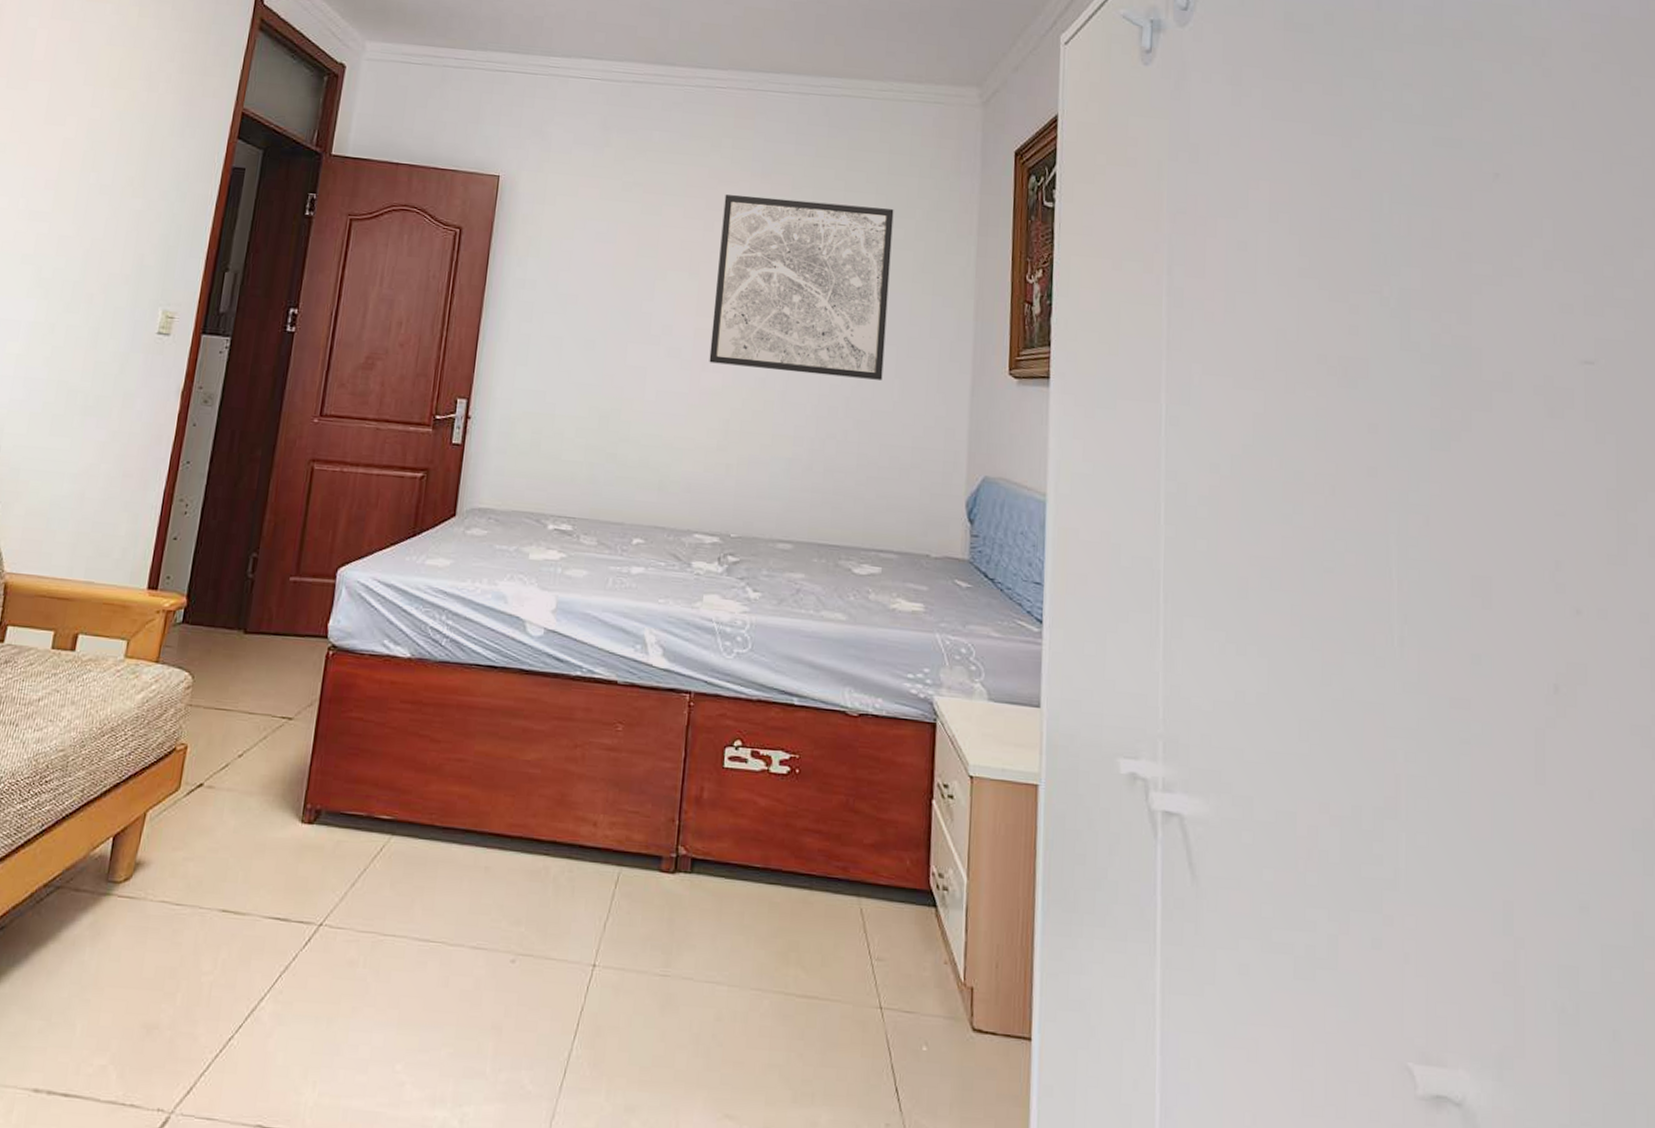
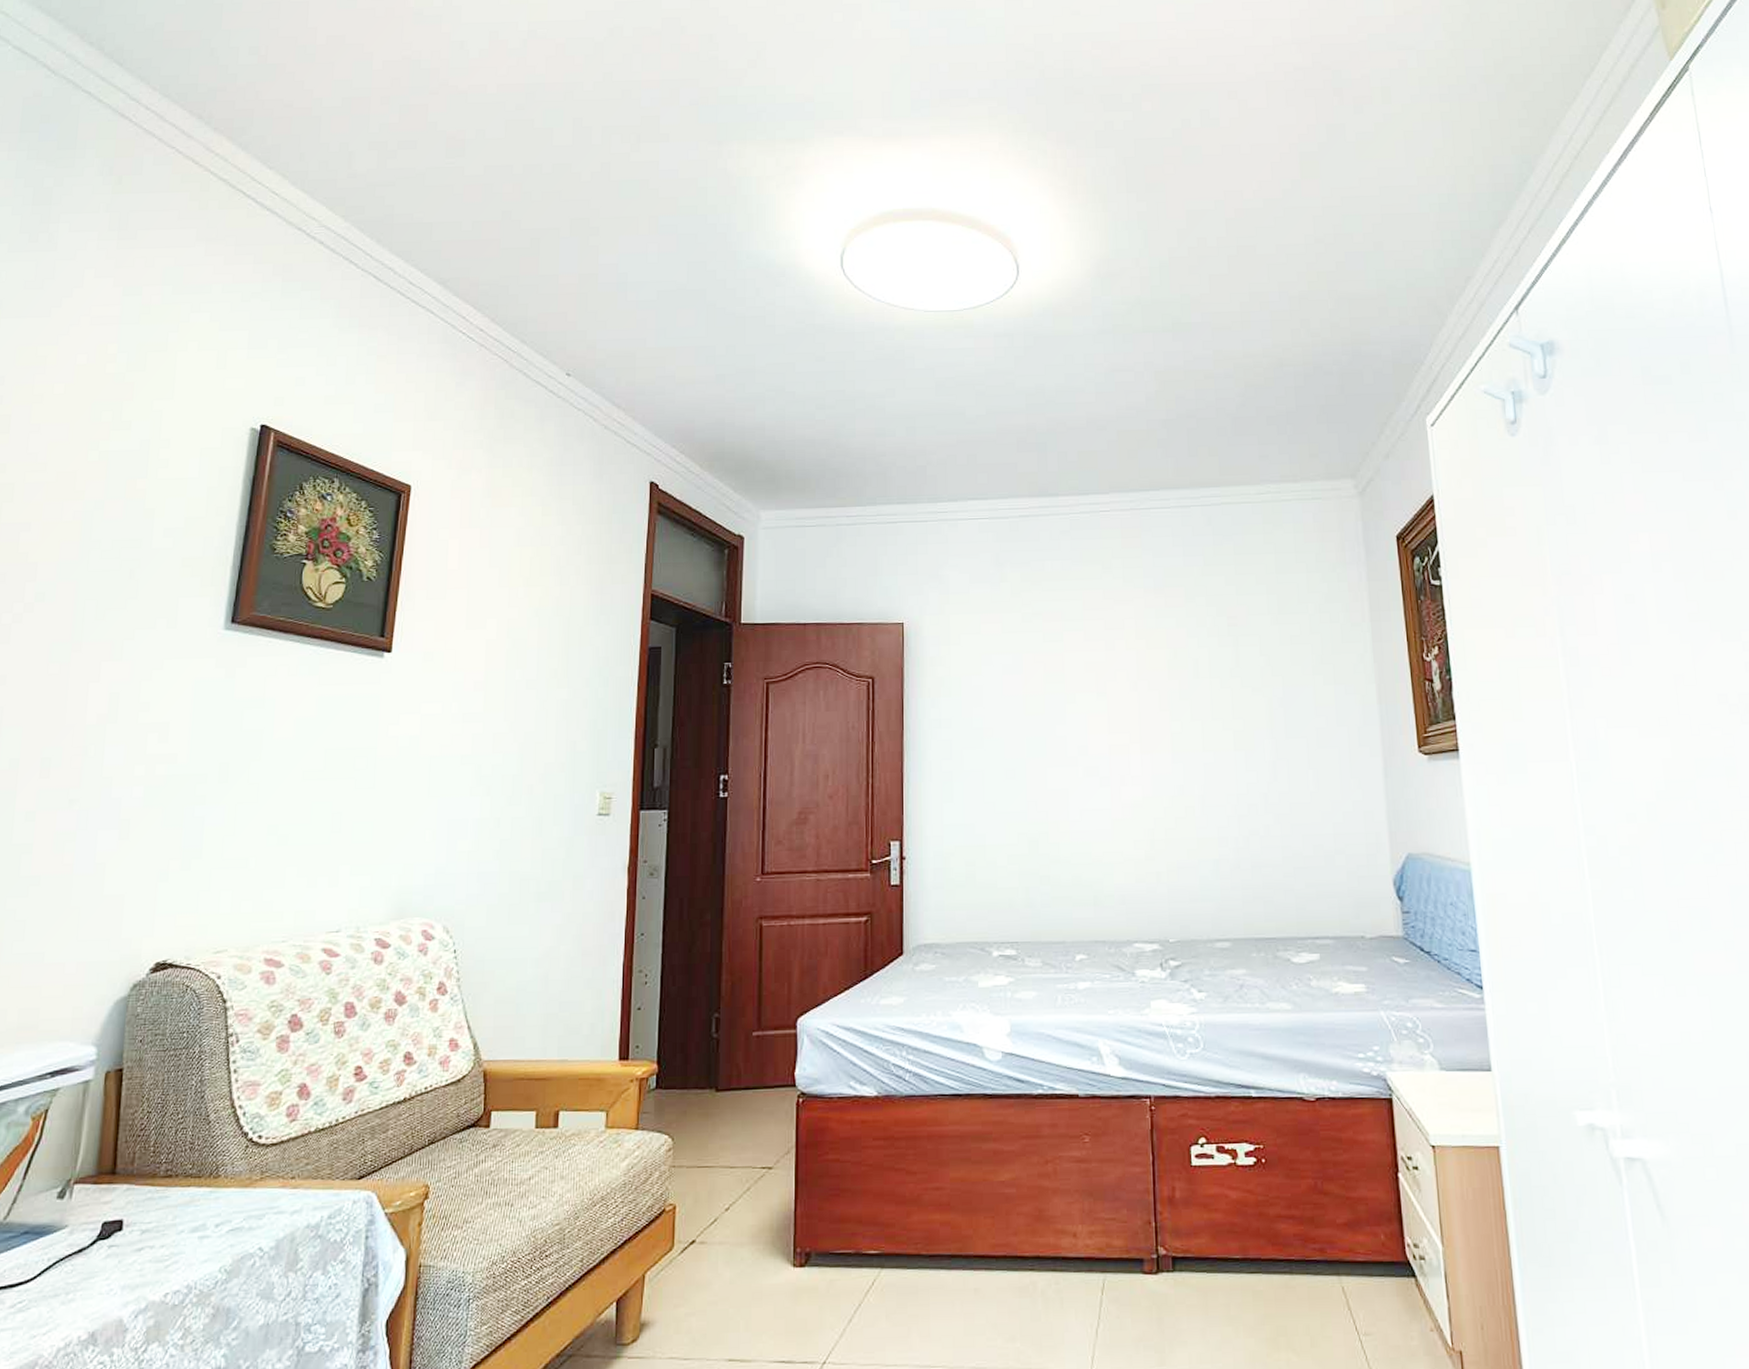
wall art: present [709,195,894,380] -> none [1122,607,1297,777]

